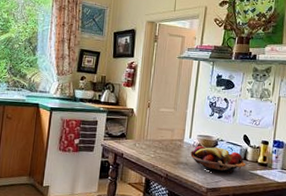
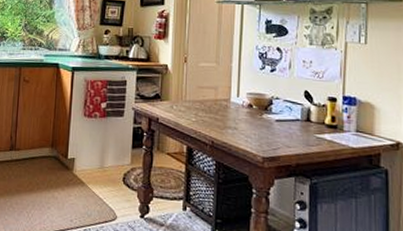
fruit basket: present [190,145,247,174] -> none [240,105,311,139]

